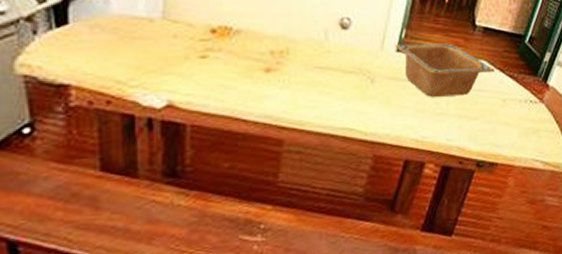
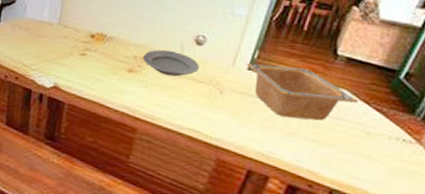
plate: none [282,39,346,70] -> present [143,50,199,77]

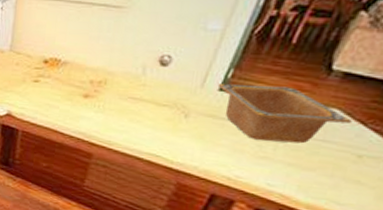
plate: present [143,50,199,77] -> none [100,72,163,101]

